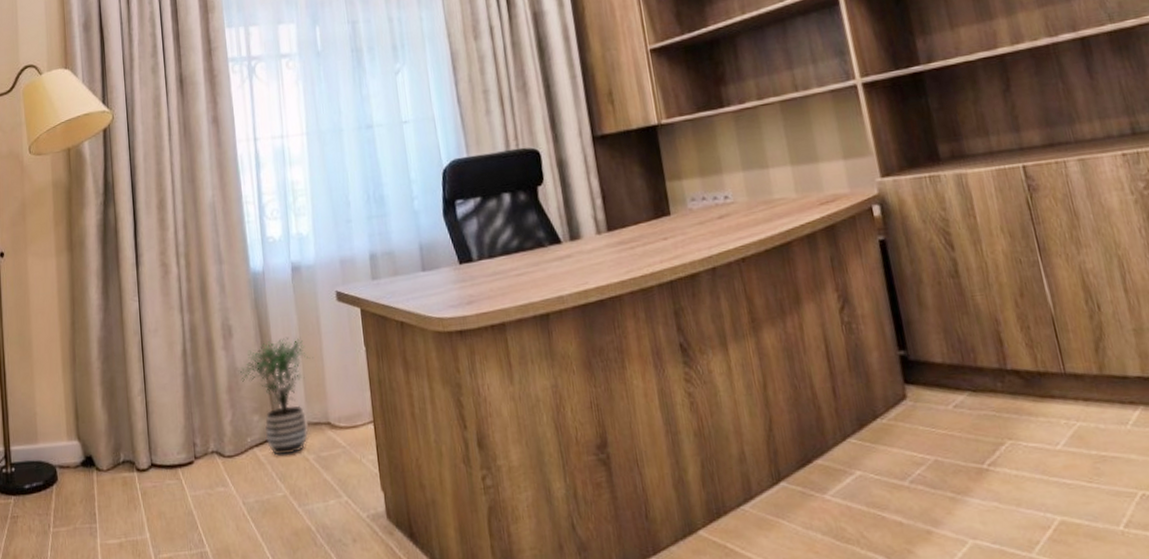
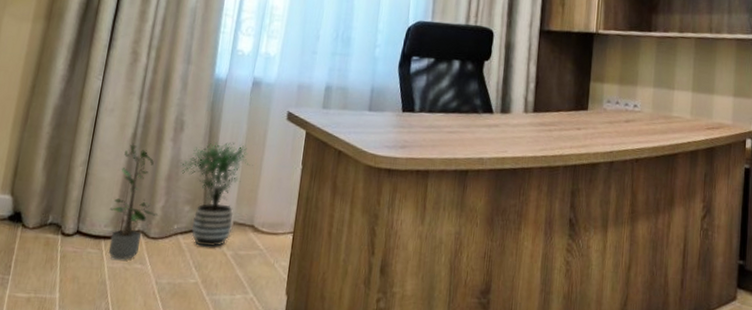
potted plant: none [178,360,229,486] -> present [108,142,159,260]

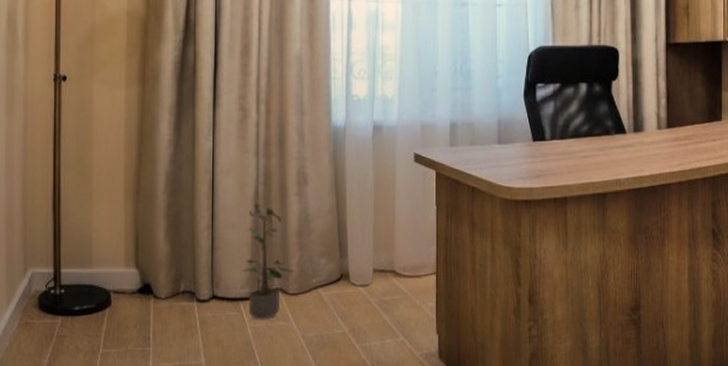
potted plant: present [180,142,253,248] -> none [309,190,385,297]

